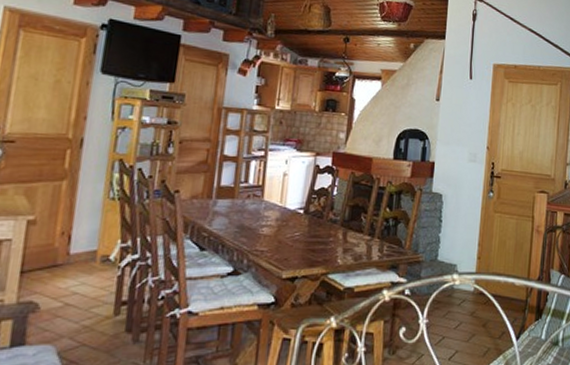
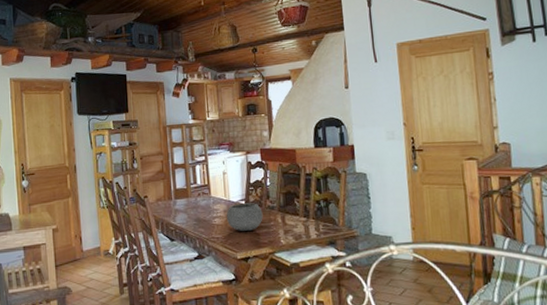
bowl: none [278,212,323,246] -> present [227,203,263,231]

